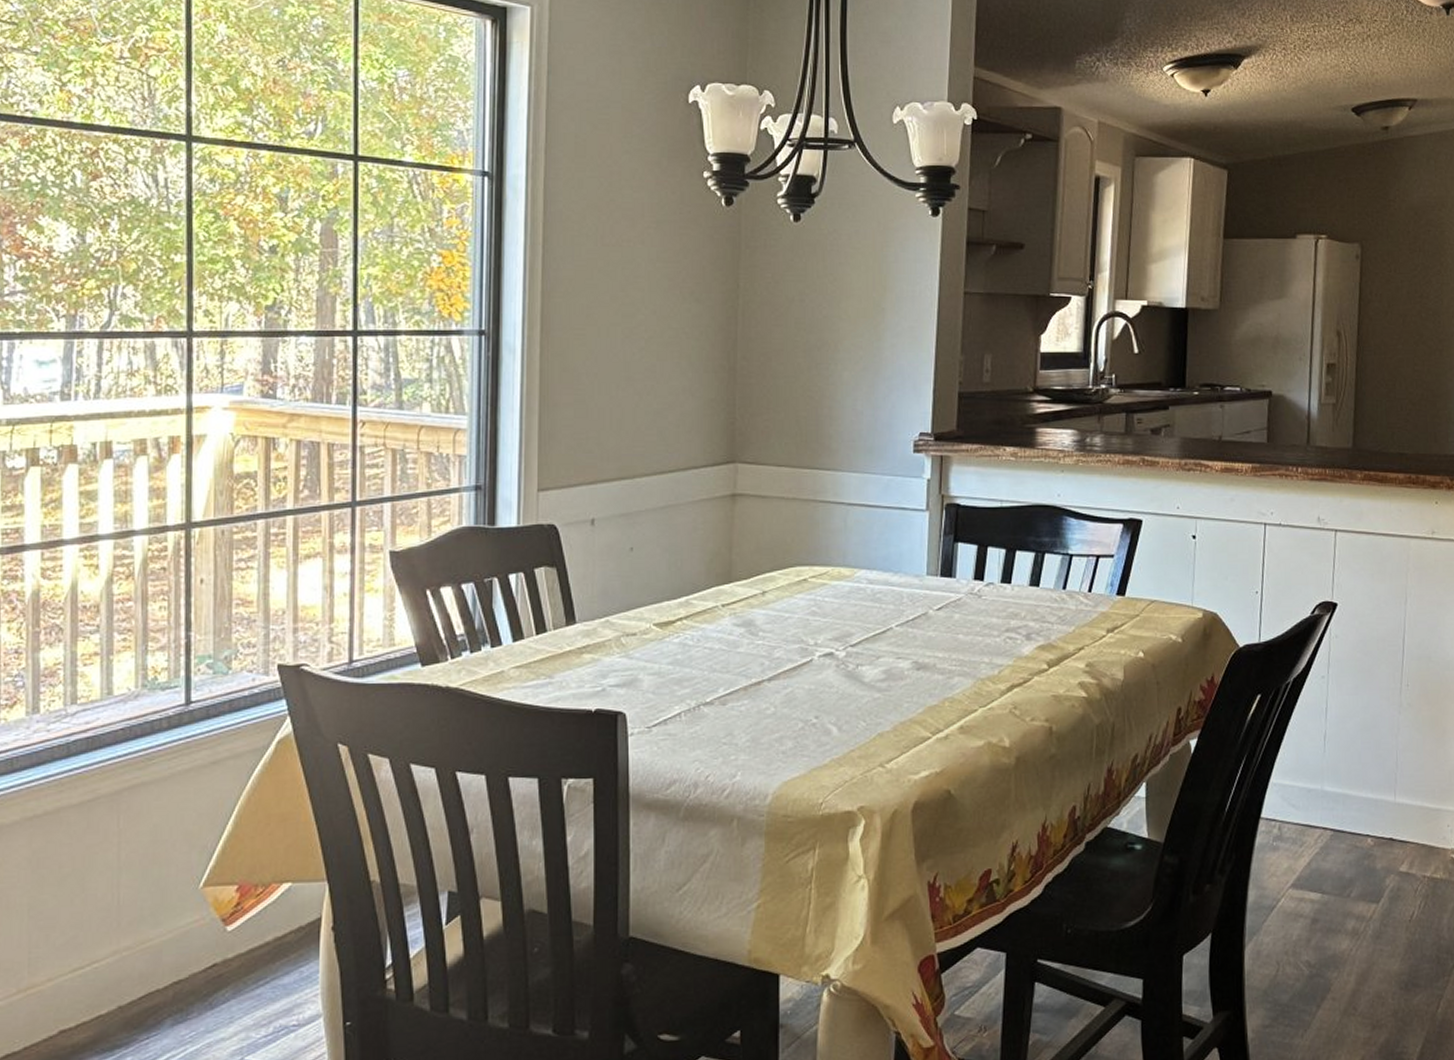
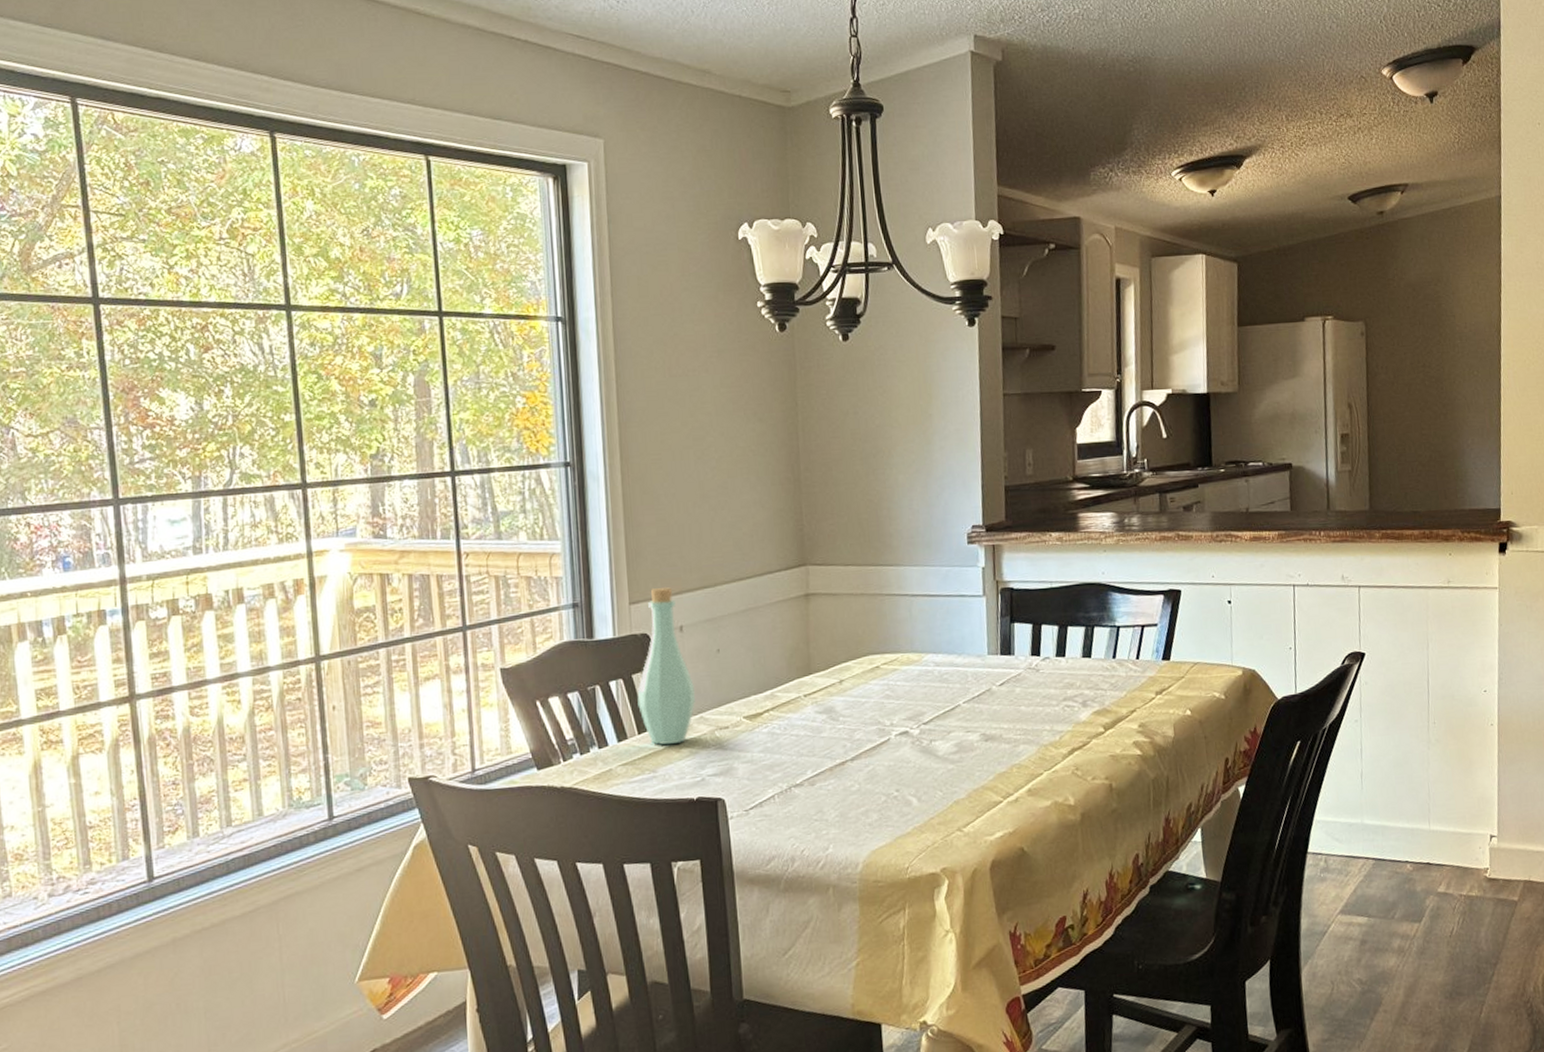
bottle: none [538,476,602,648] -> present [637,587,696,745]

